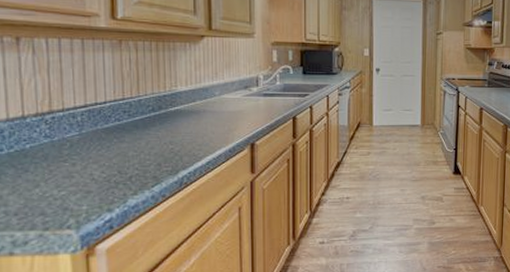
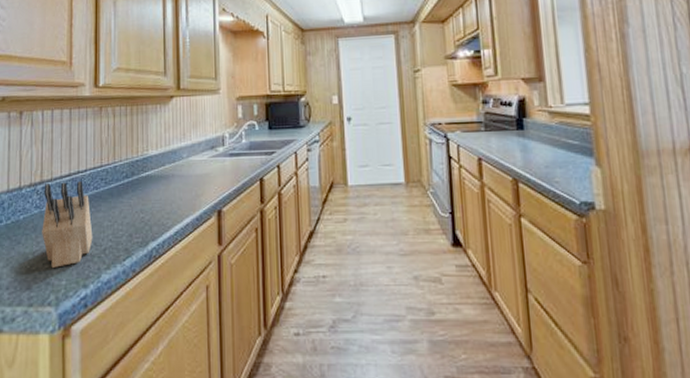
knife block: none [54,113,117,194] -> present [42,181,93,268]

